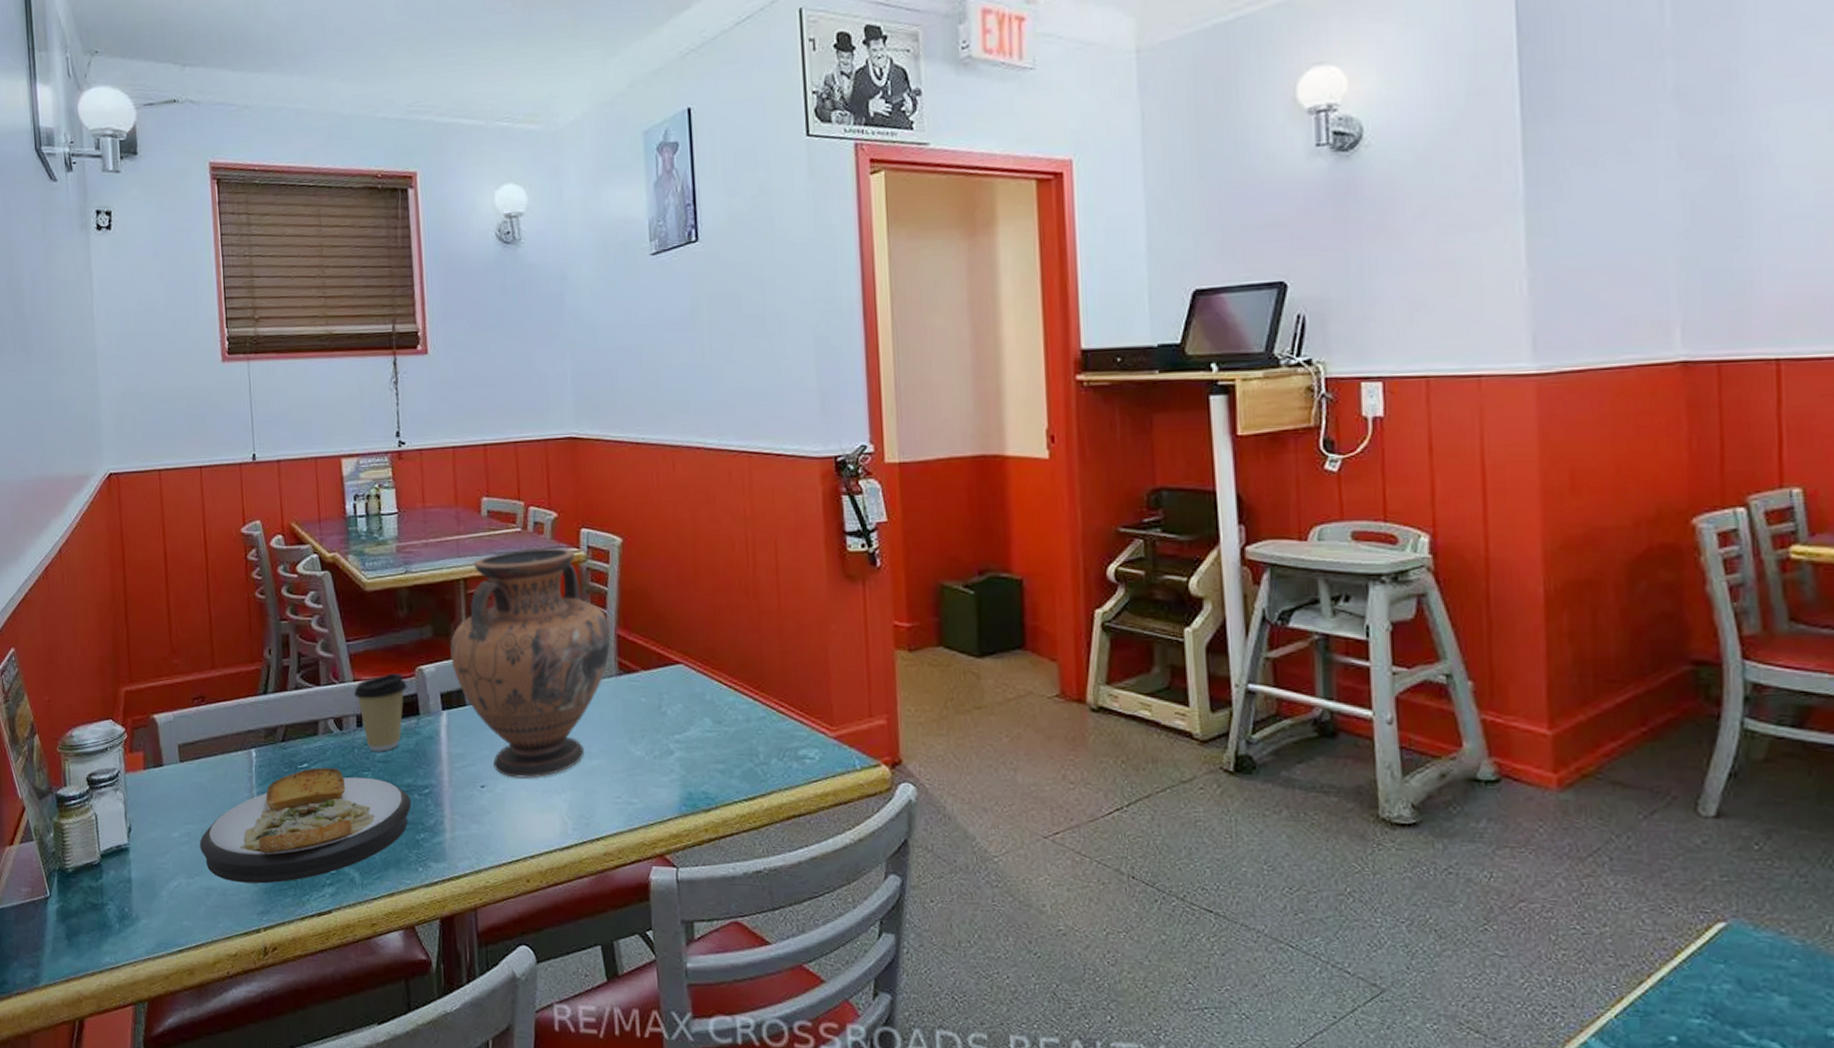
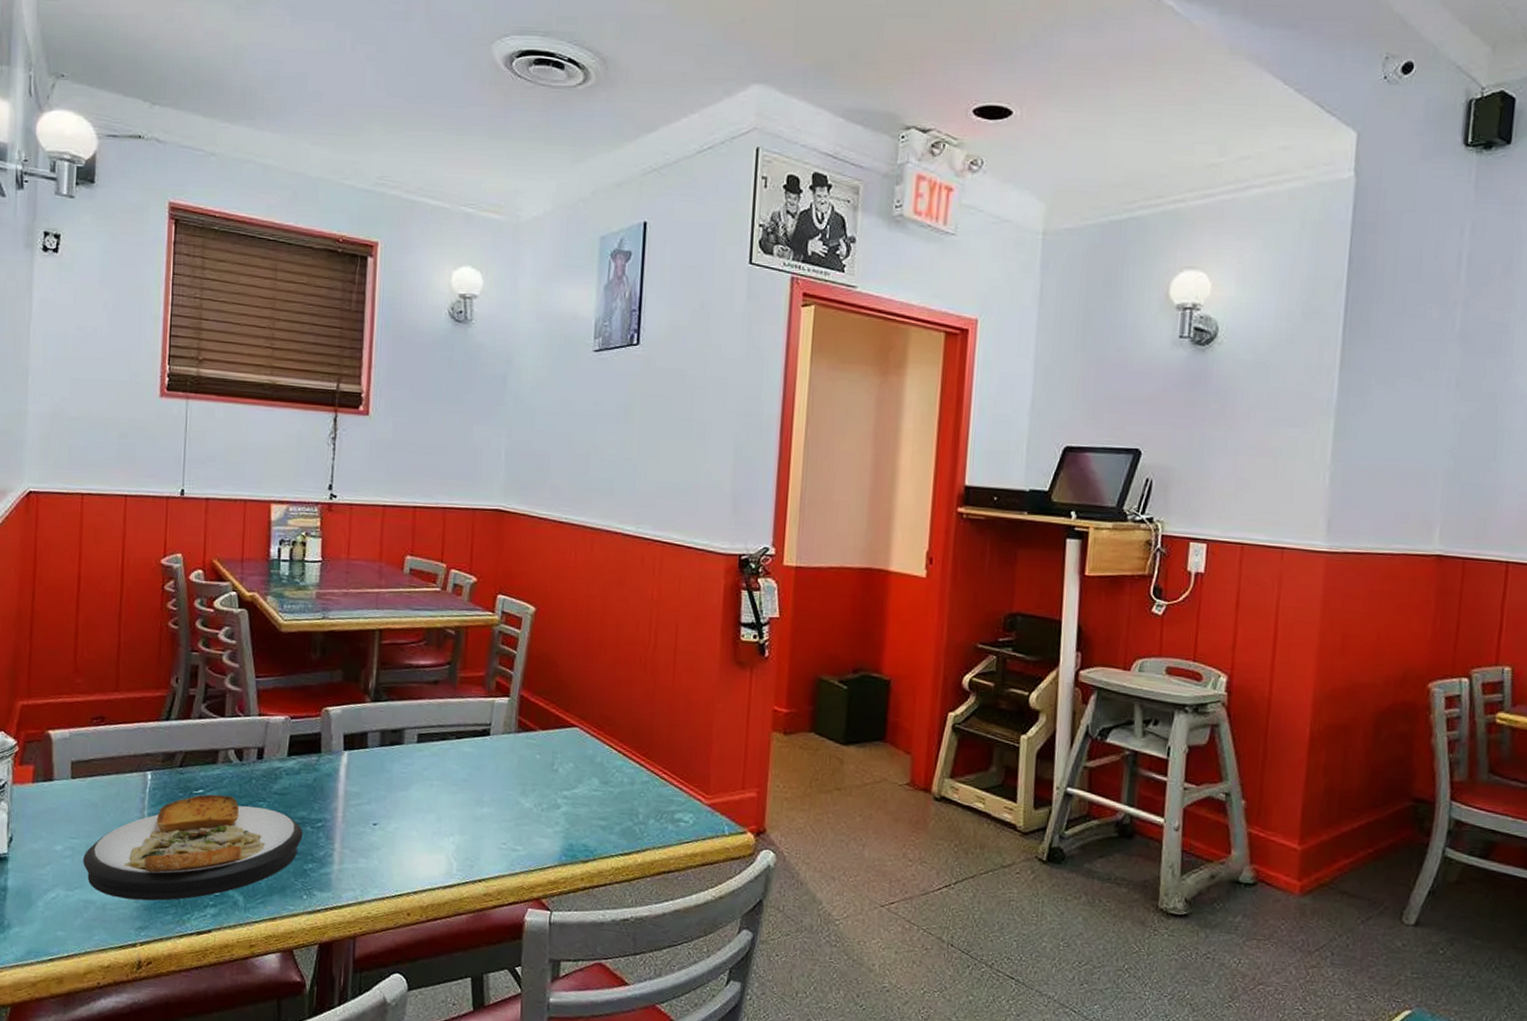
coffee cup: present [353,672,407,752] -> none [257,711,312,784]
vase: present [450,548,611,778] -> none [358,607,515,820]

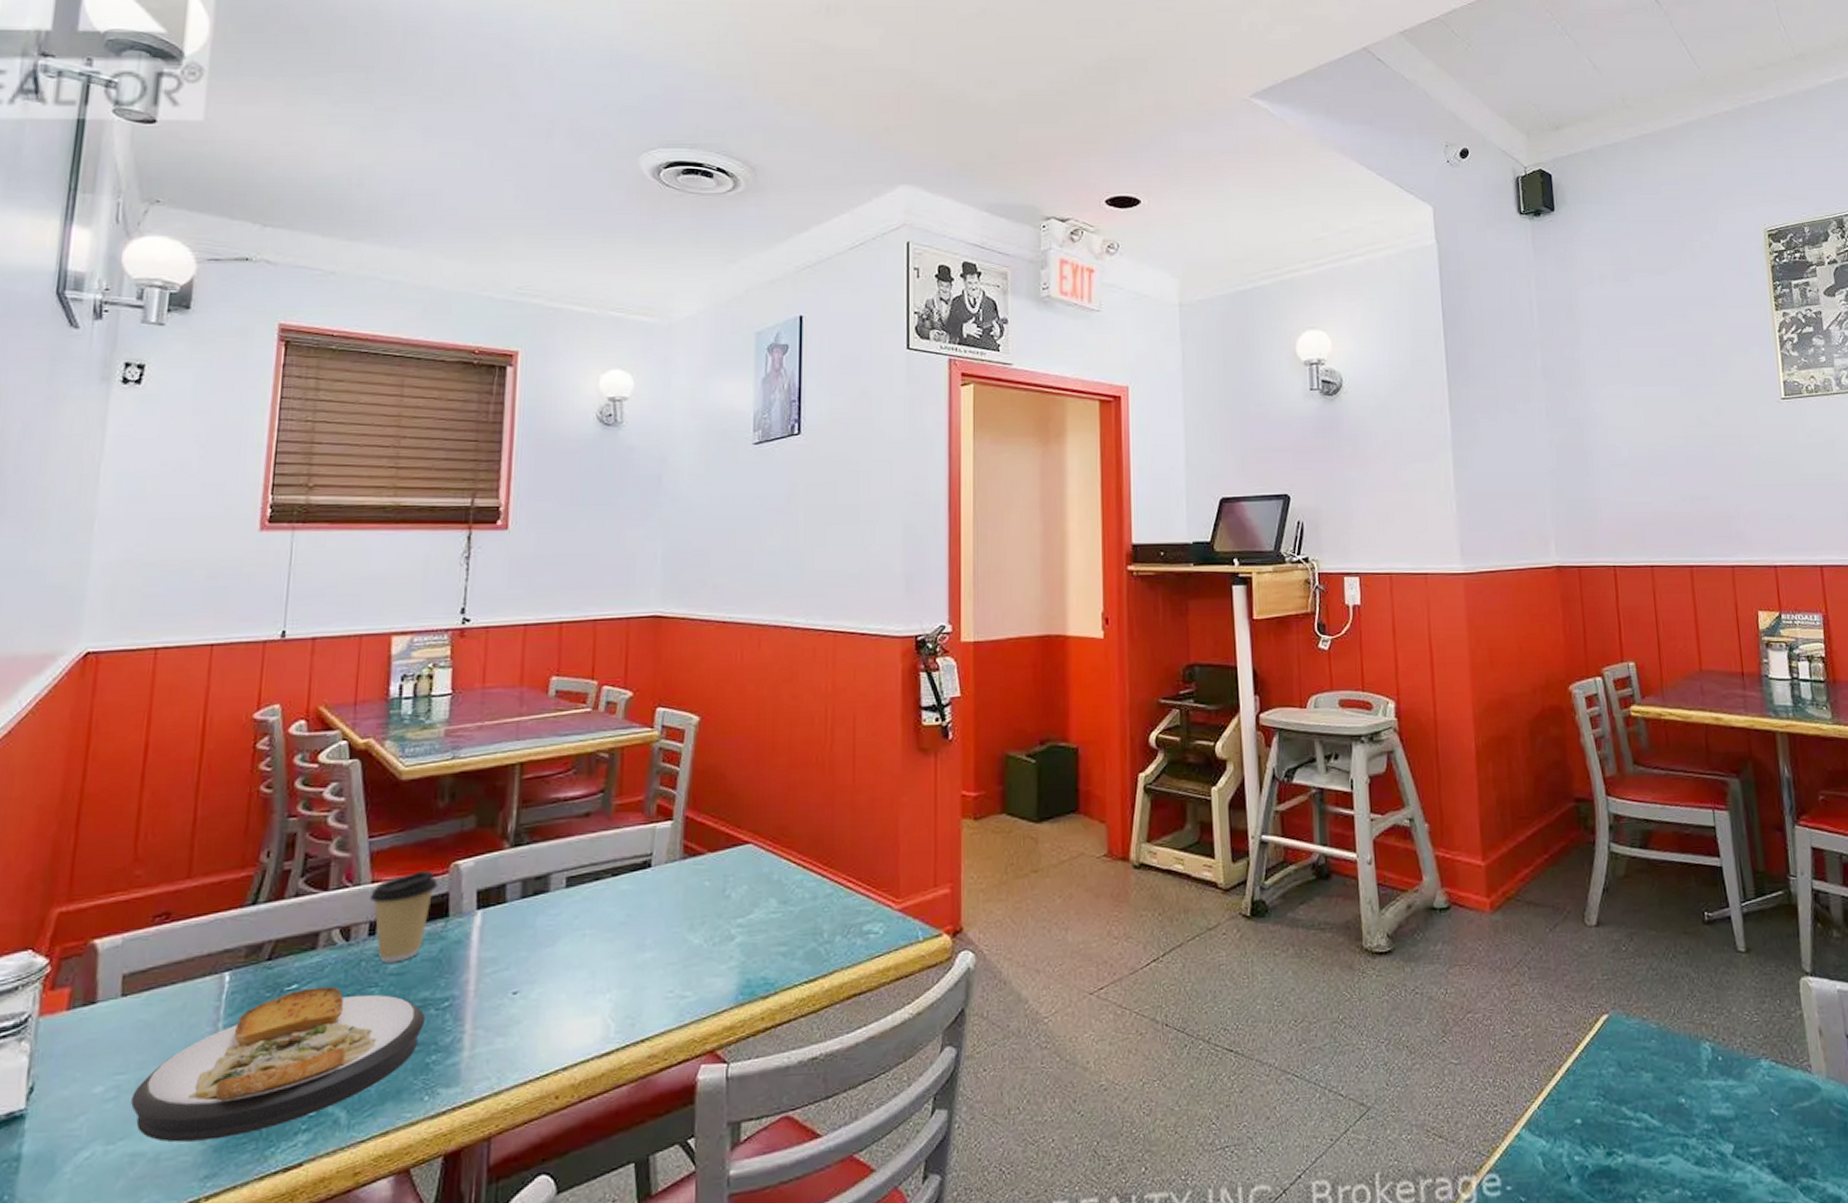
coffee cup: none [257,711,312,784] -> present [369,870,438,963]

